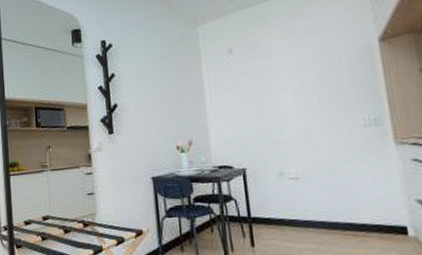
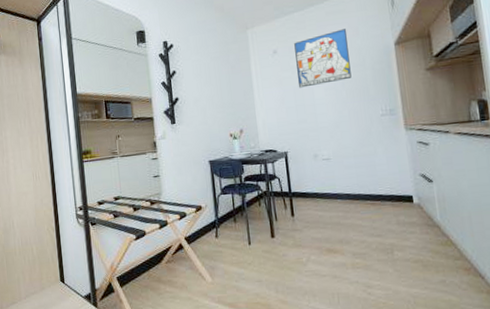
wall art: none [253,23,325,93] -> present [294,29,352,88]

